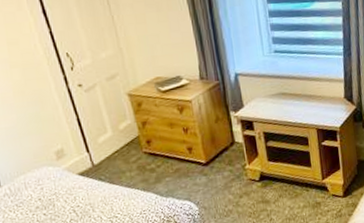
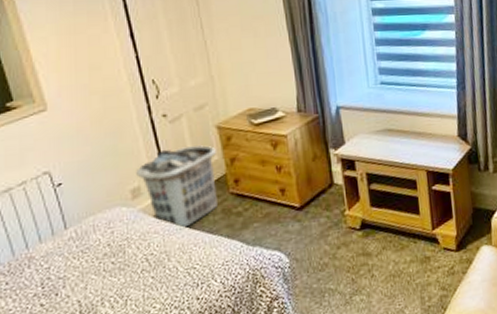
clothes hamper: none [58,110,133,185] -> present [136,144,218,230]

